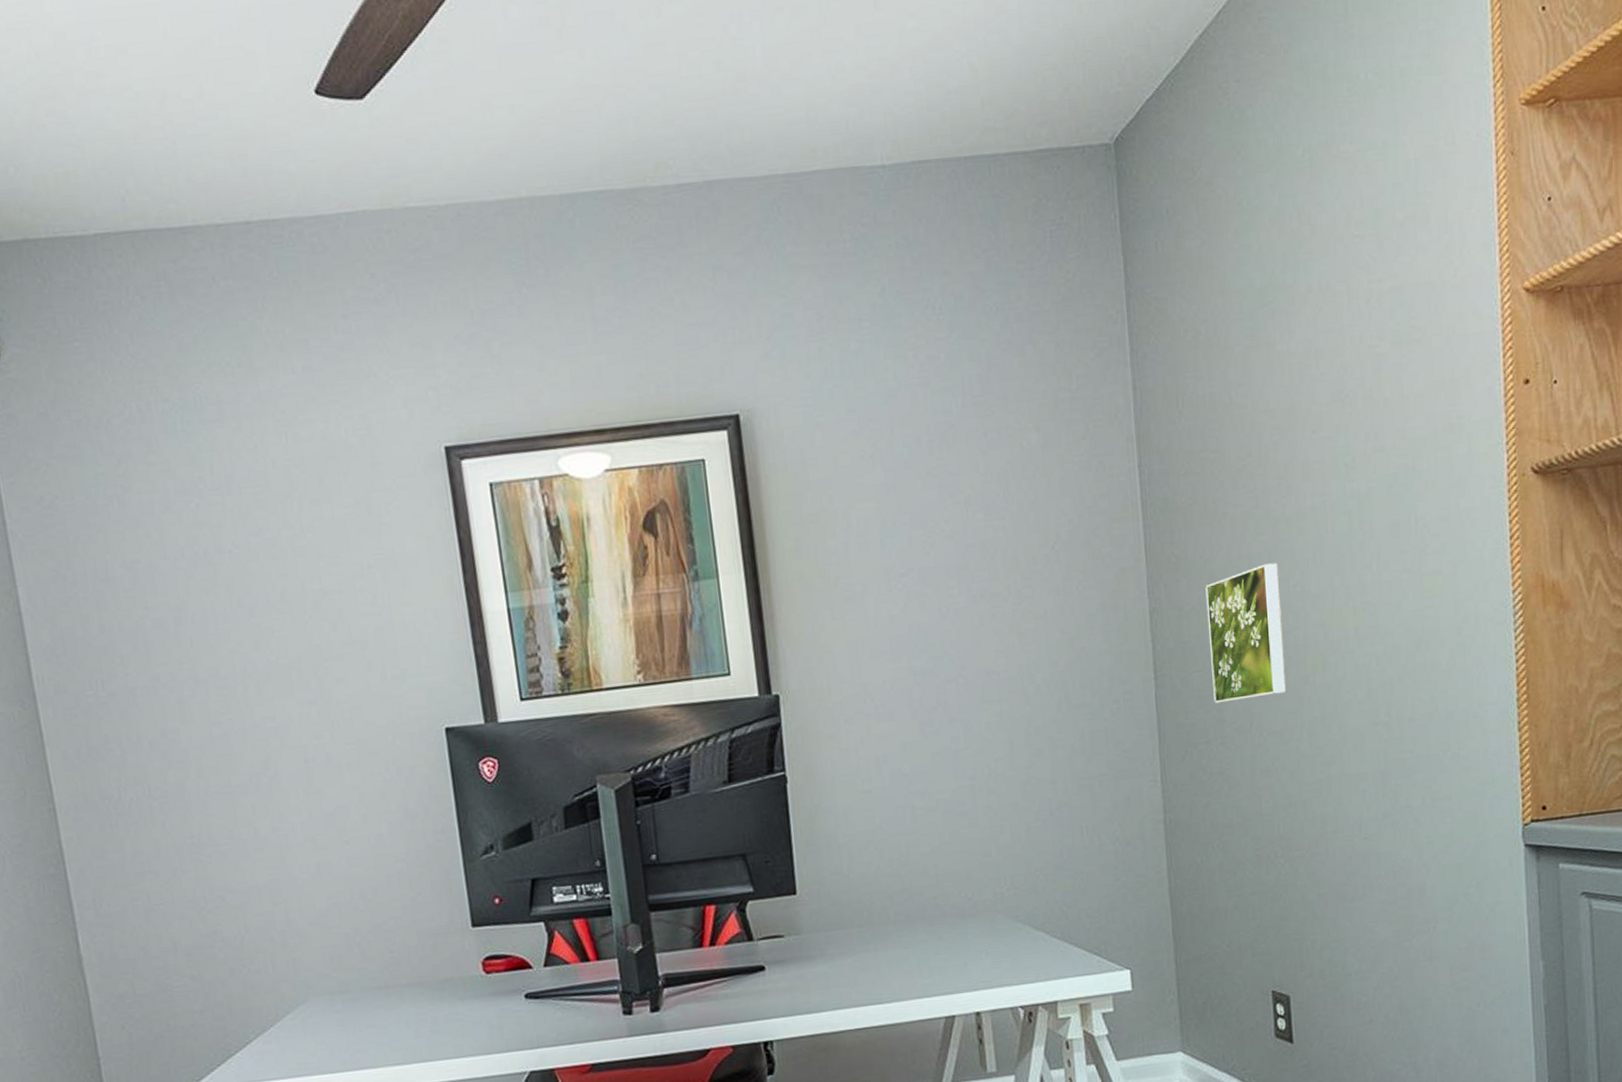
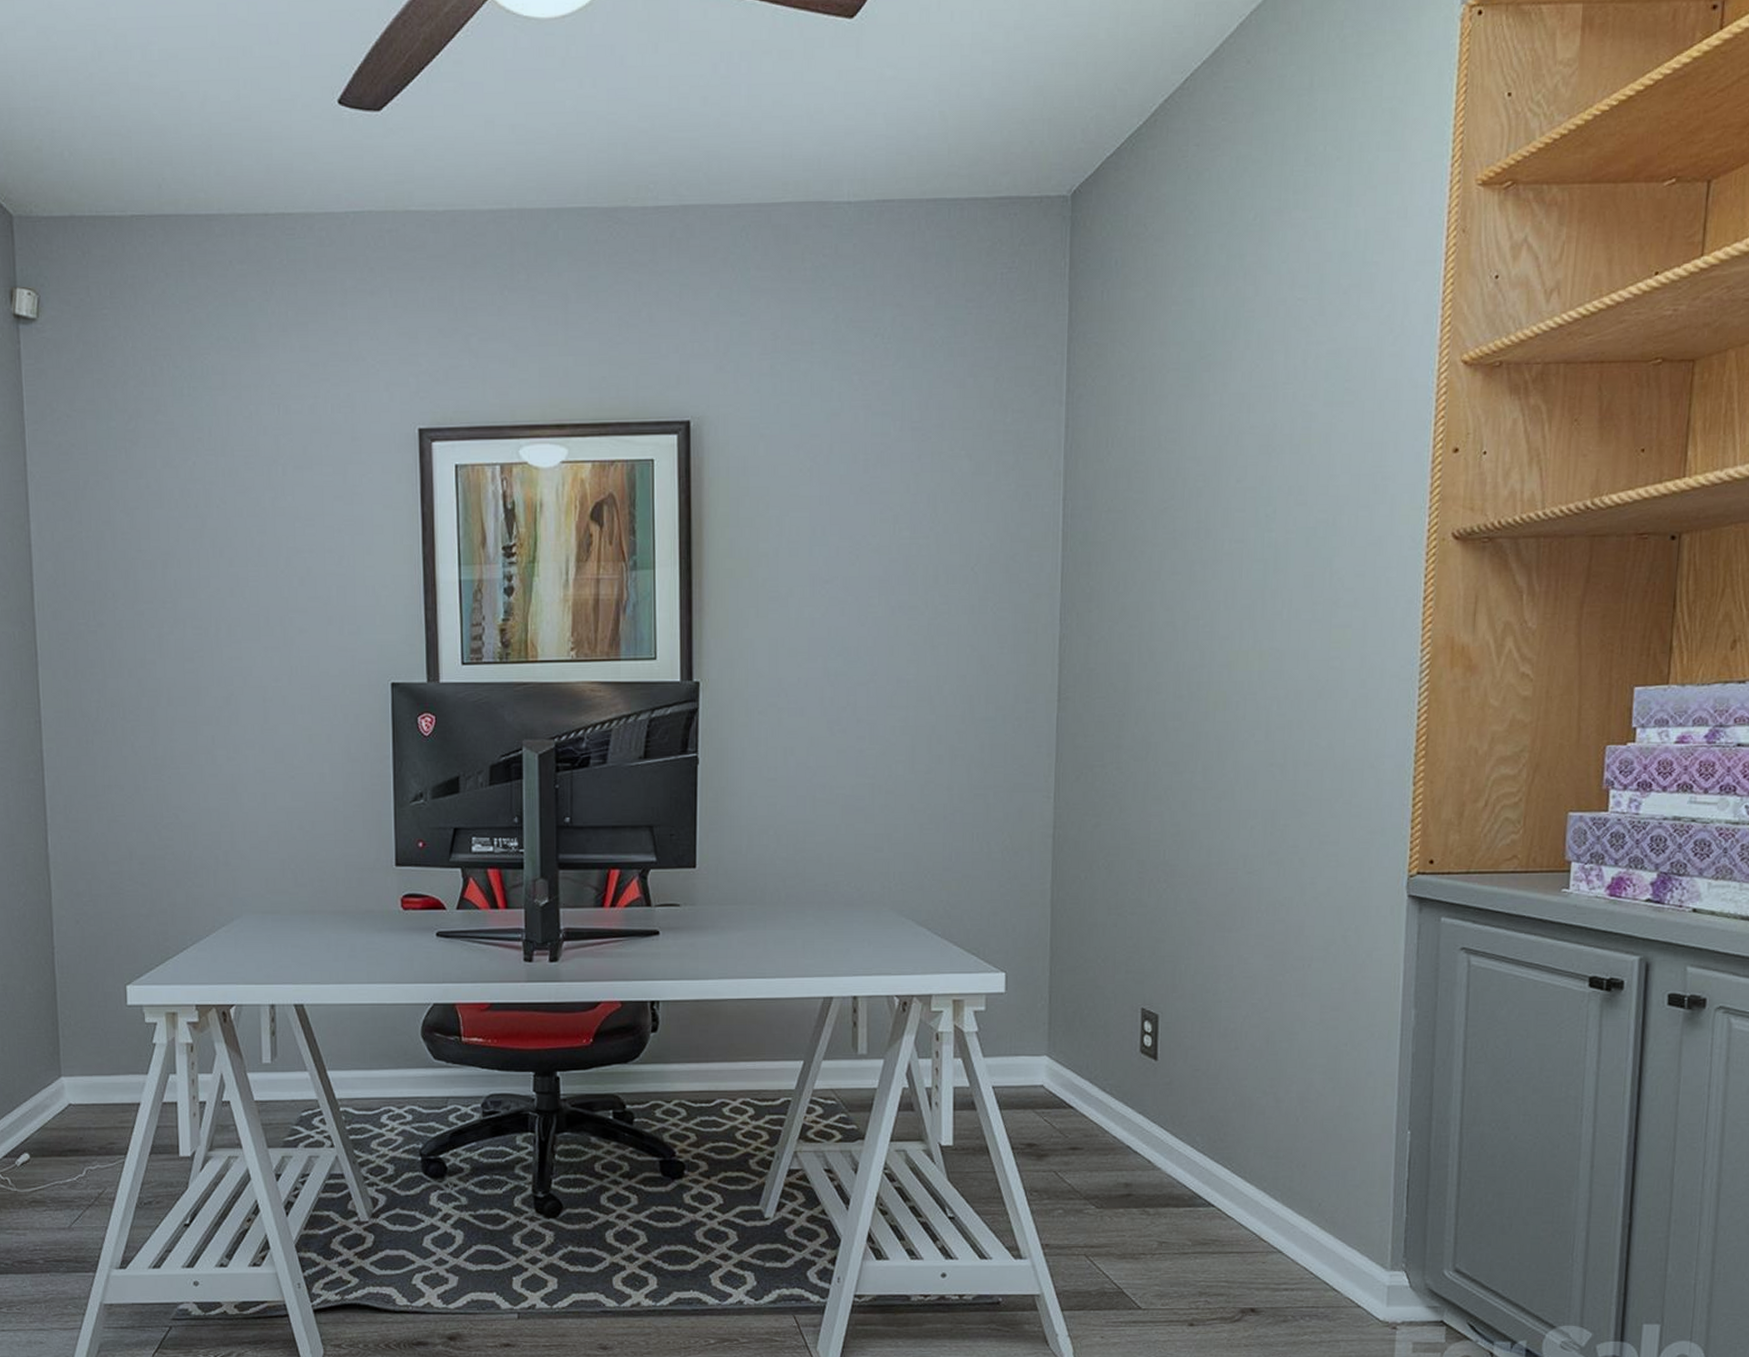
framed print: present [1205,562,1287,704] -> none [1113,602,1190,730]

